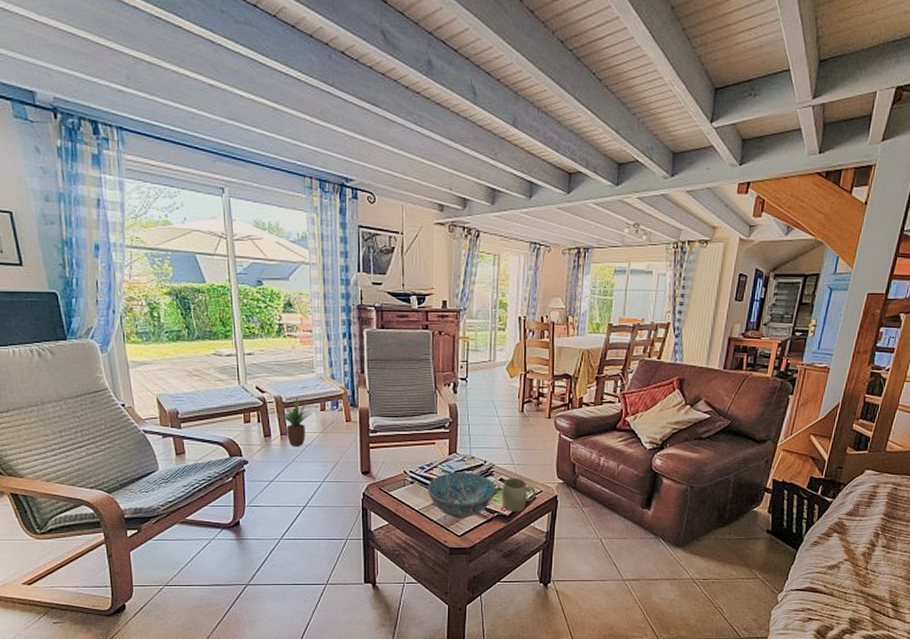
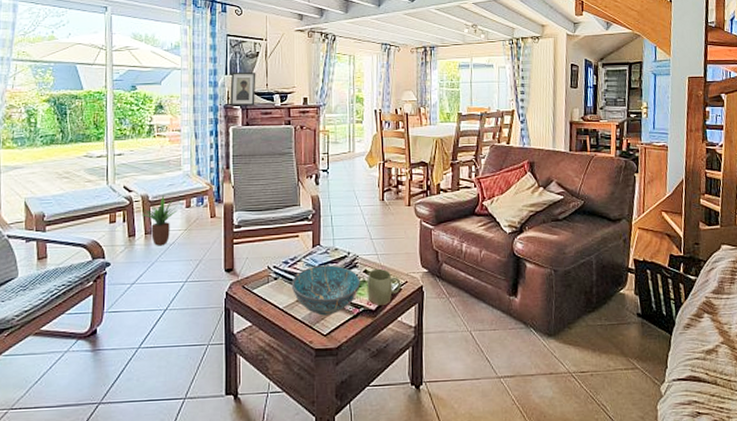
picture frame: none [363,269,392,308] -> present [230,71,256,106]

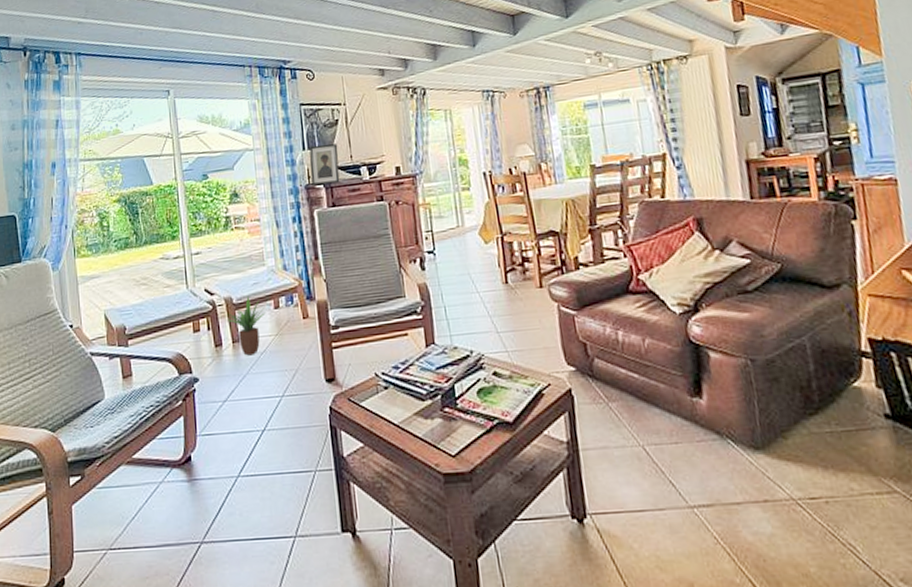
decorative bowl: present [291,265,361,316] -> none [405,367,491,432]
mug: present [367,268,401,305] -> none [497,368,543,416]

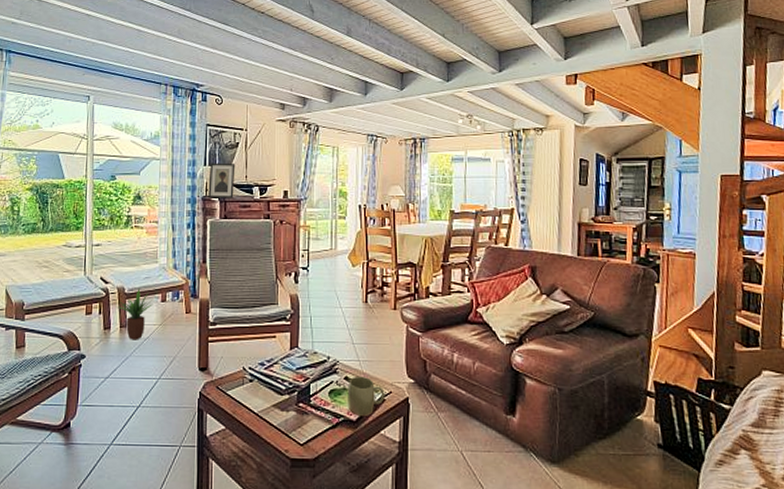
mug: none [497,368,543,416] -> present [347,376,385,416]

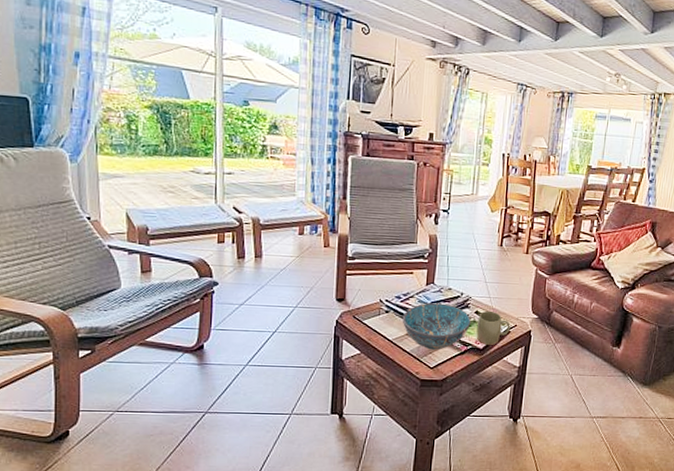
potted plant: present [117,287,153,340] -> none [251,219,290,270]
picture frame: present [208,163,236,198] -> none [350,97,381,136]
decorative bowl: none [267,369,341,424] -> present [402,303,471,350]

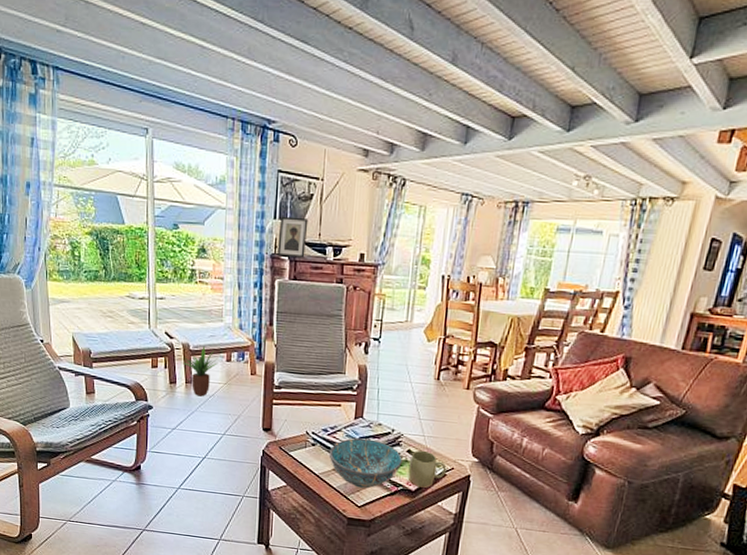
potted plant: none [251,219,290,270] -> present [182,345,218,397]
picture frame: none [350,97,381,136] -> present [277,216,309,258]

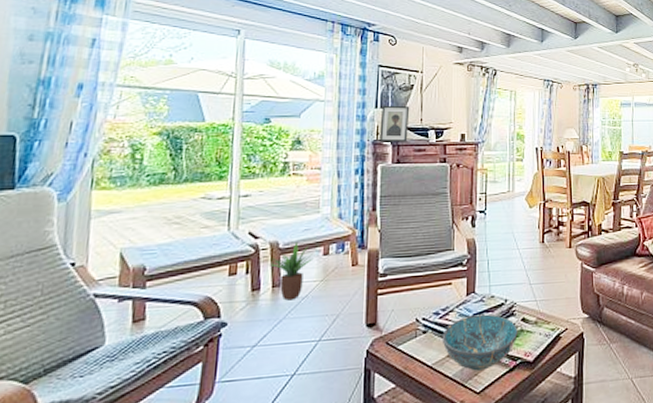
mug: present [407,450,447,488] -> none [525,315,561,356]

